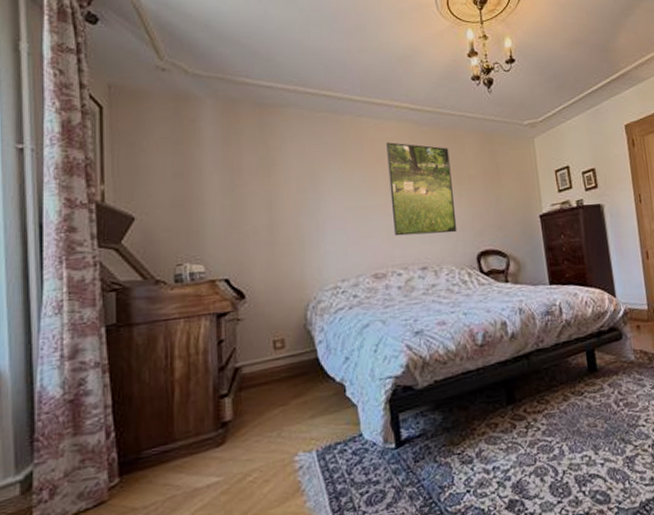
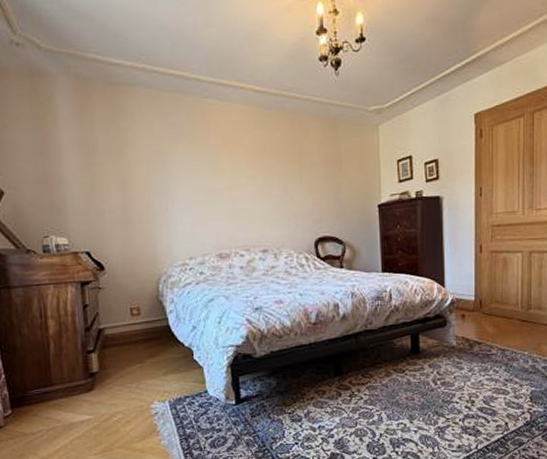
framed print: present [386,142,458,236] -> none [232,125,298,219]

